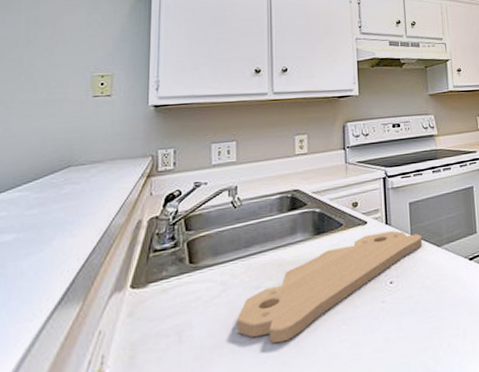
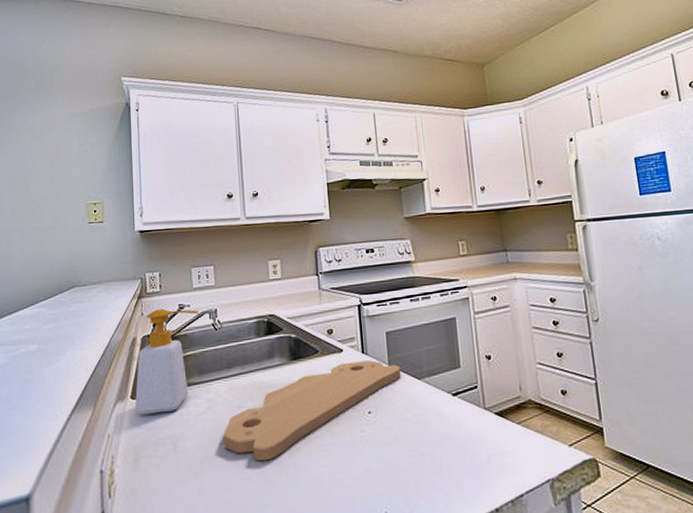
soap bottle: none [134,187,217,306] -> present [134,308,199,415]

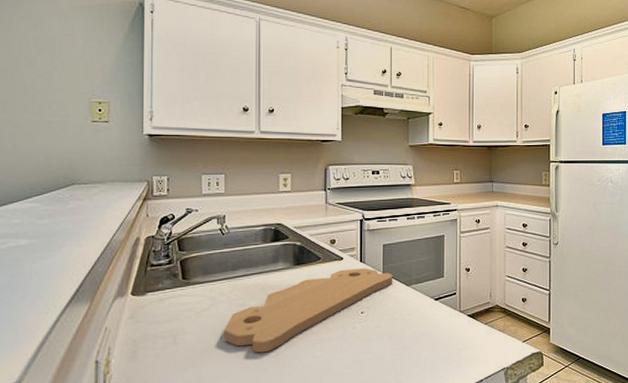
soap bottle: present [134,308,199,415] -> none [134,211,206,310]

